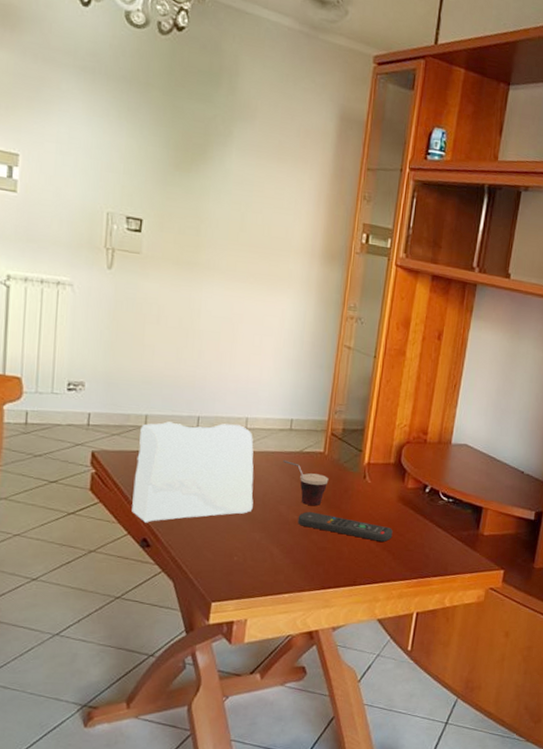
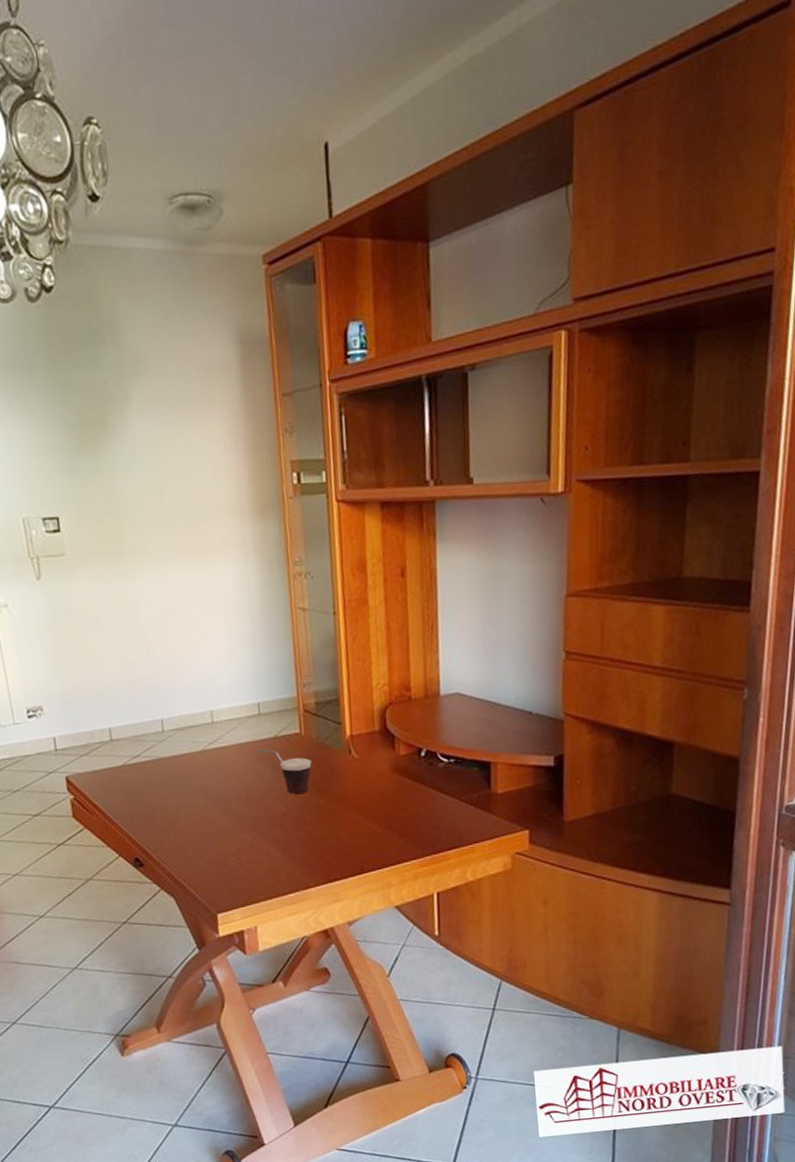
cheese: present [132,421,254,523] -> none [107,720,238,842]
remote control: present [297,511,393,542] -> none [287,800,394,821]

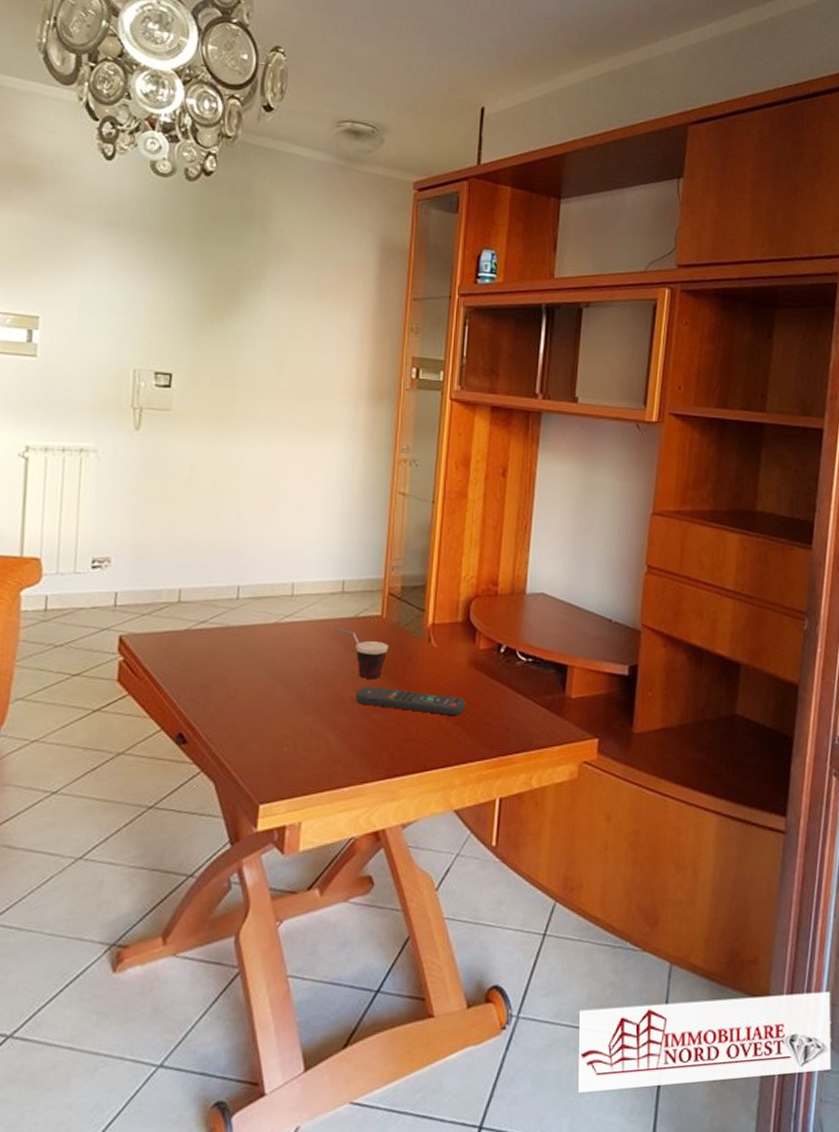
remote control: none [287,800,394,821] -> present [355,685,466,716]

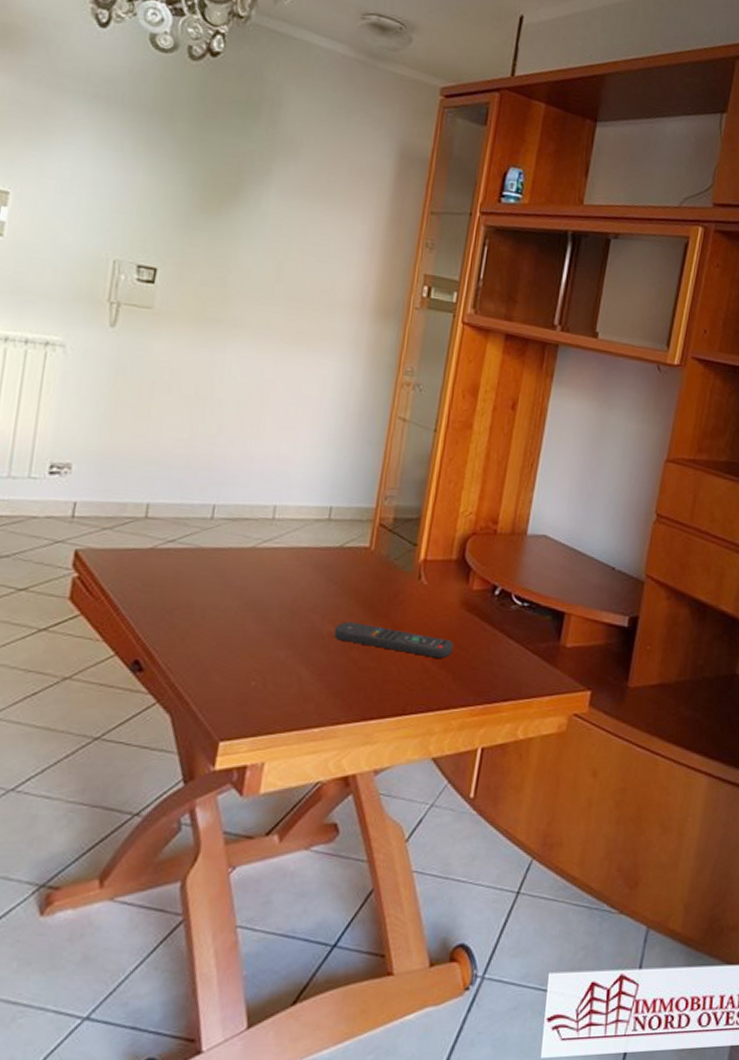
cup: present [335,629,389,680] -> none [317,558,375,615]

